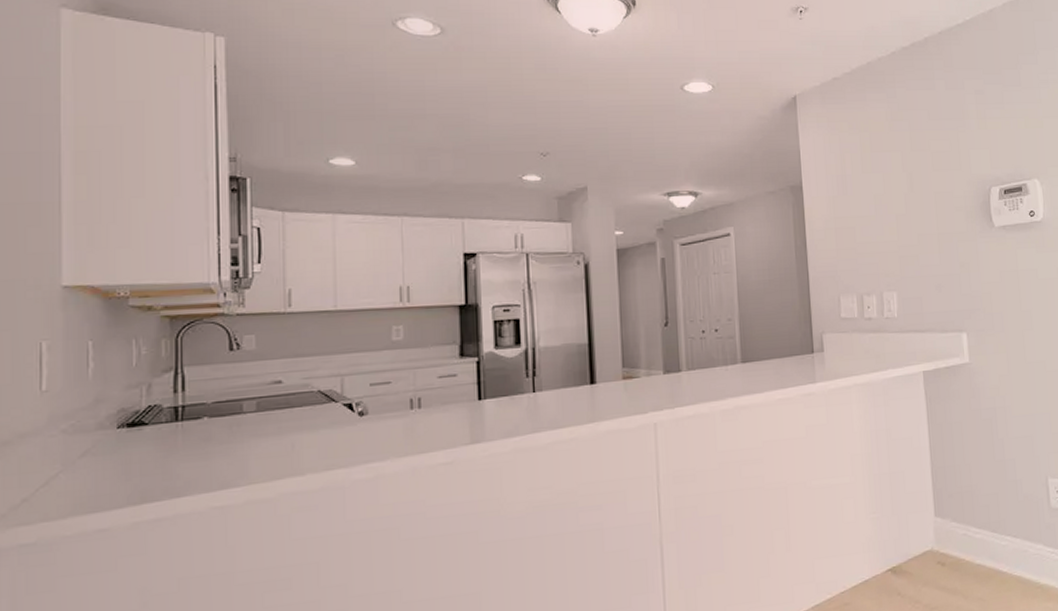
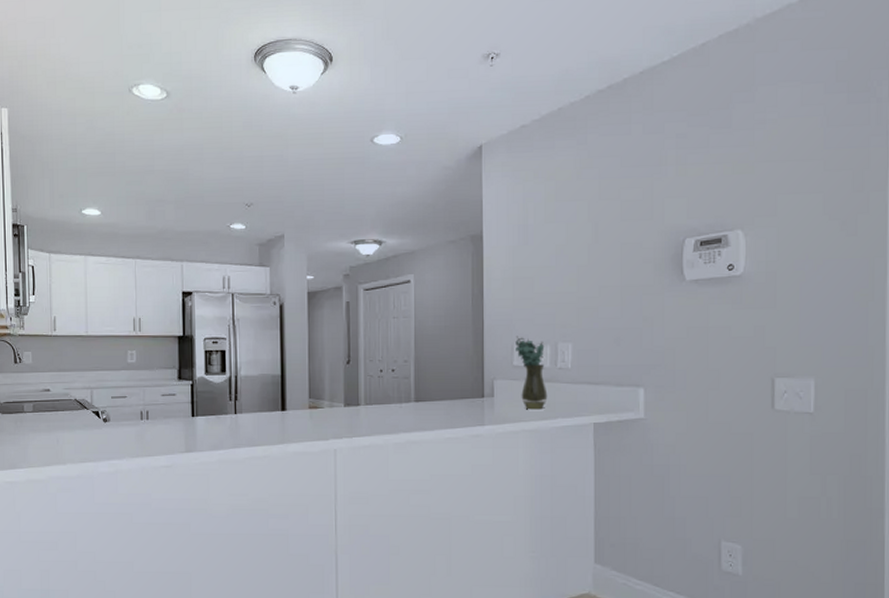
vase: none [841,287,877,363] -> present [515,336,548,410]

